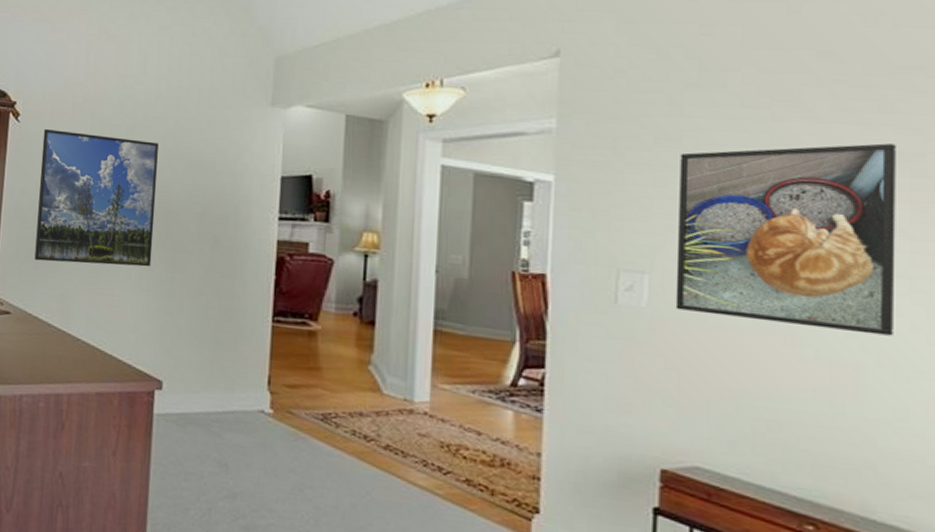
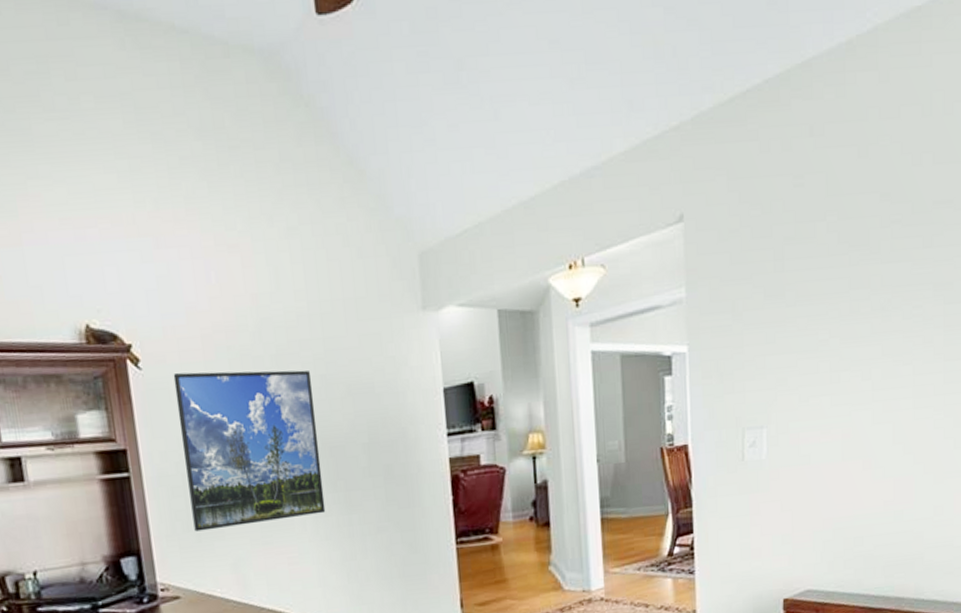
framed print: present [675,143,896,336] -> none [784,276,935,456]

